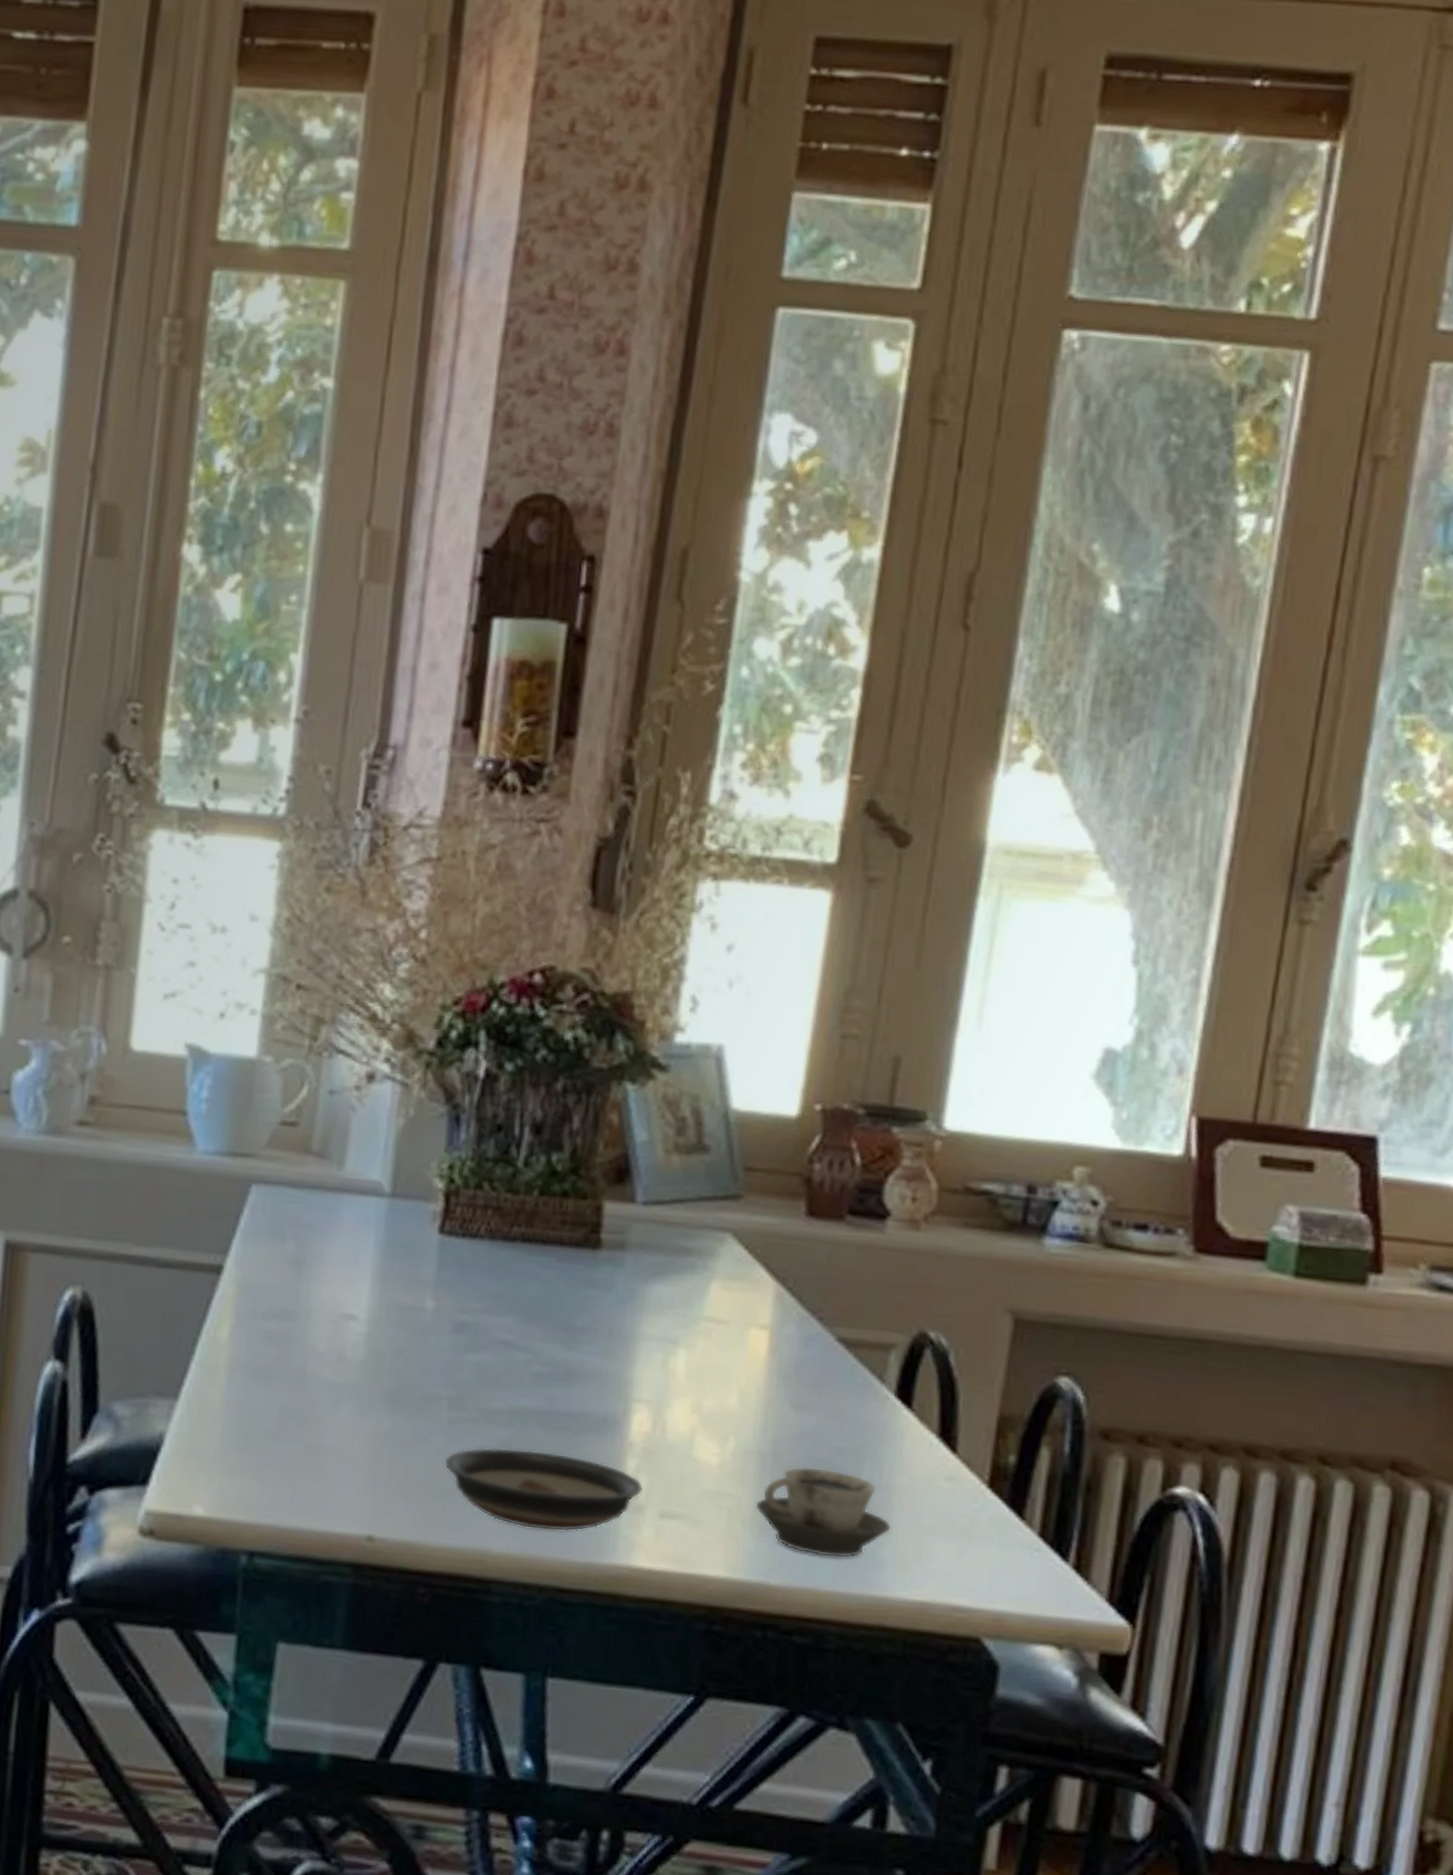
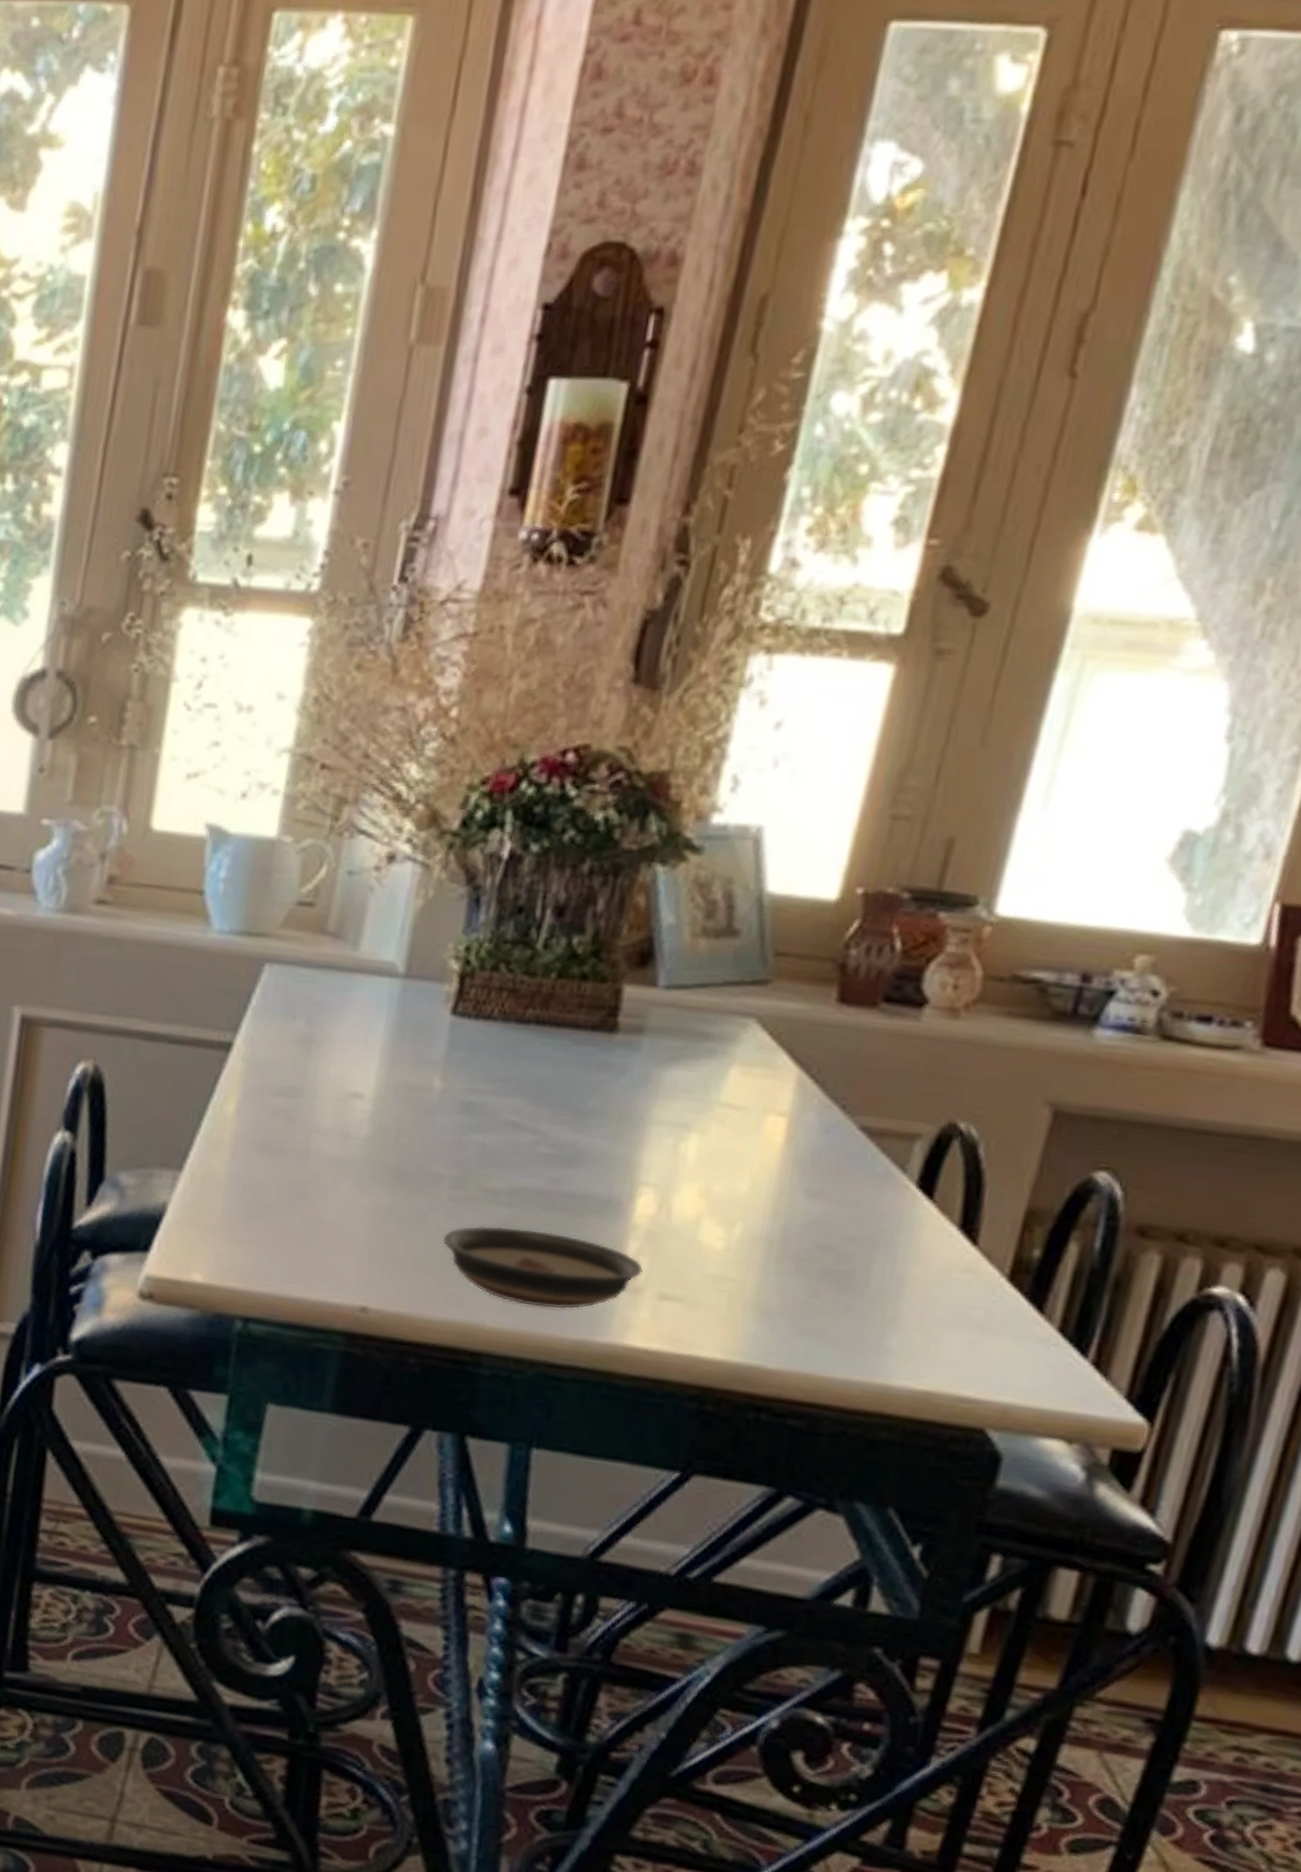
cup: present [755,1466,891,1559] -> none [758,1253,900,1346]

